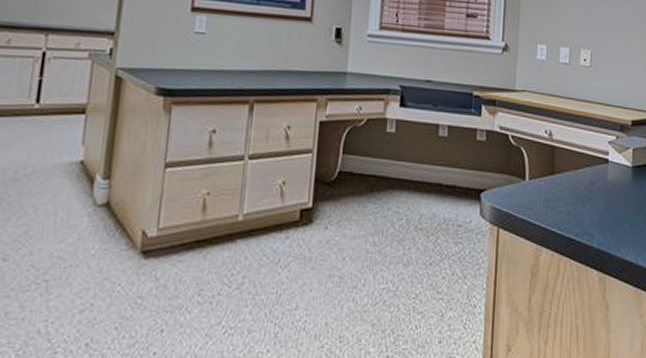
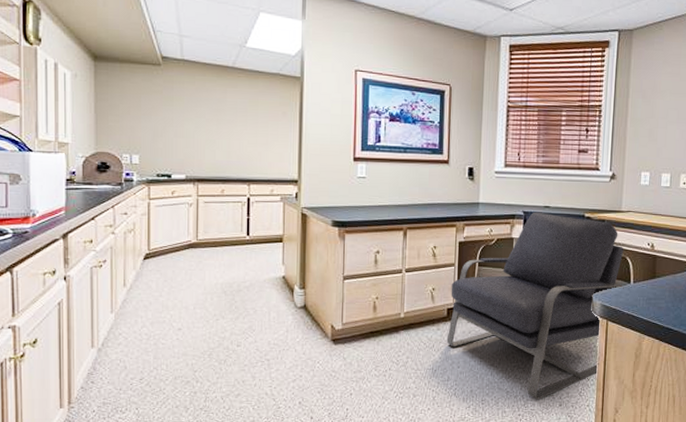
chair: none [297,86,518,335] -> present [446,212,624,400]

